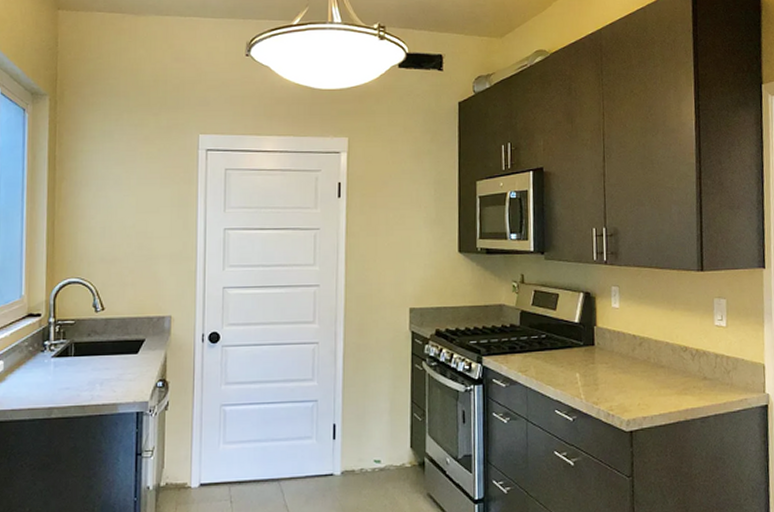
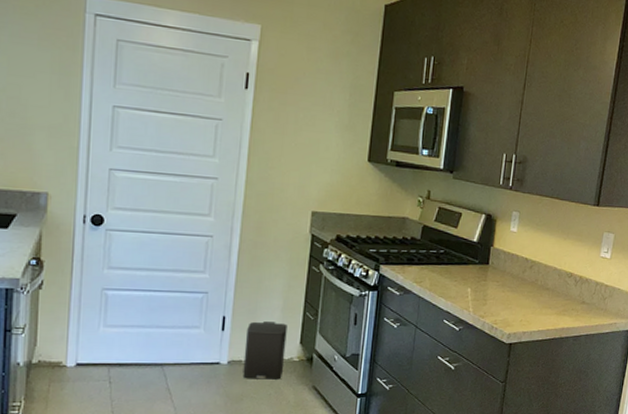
pedal bin: none [356,426,397,490] -> present [243,321,287,380]

